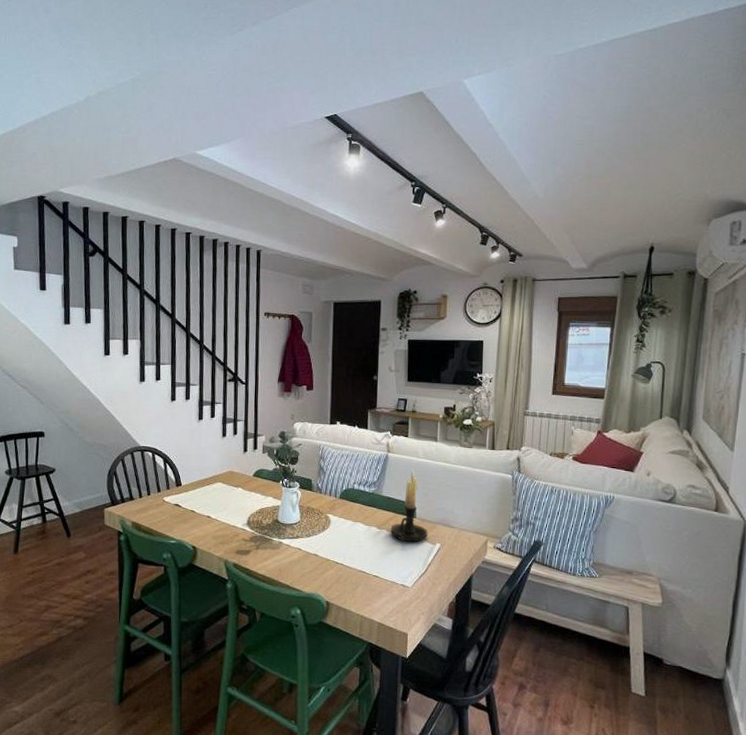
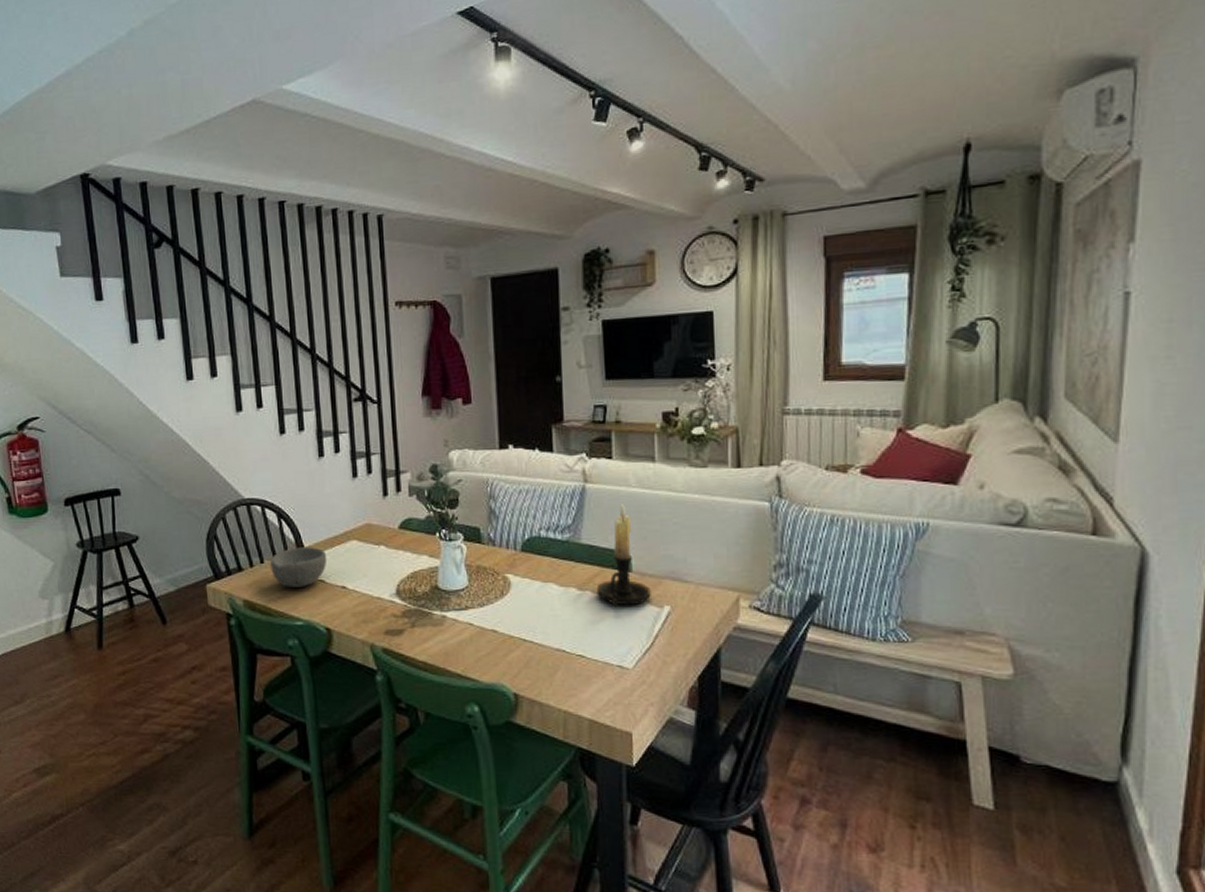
bowl: none [155,485,198,515] -> present [270,547,327,587]

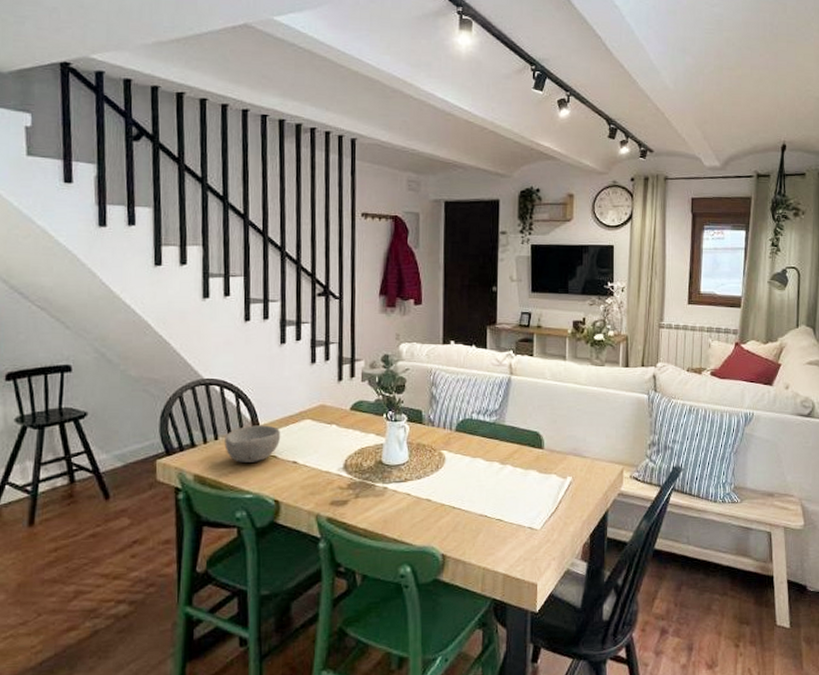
candle holder: present [596,503,651,608] -> none [515,393,558,479]

